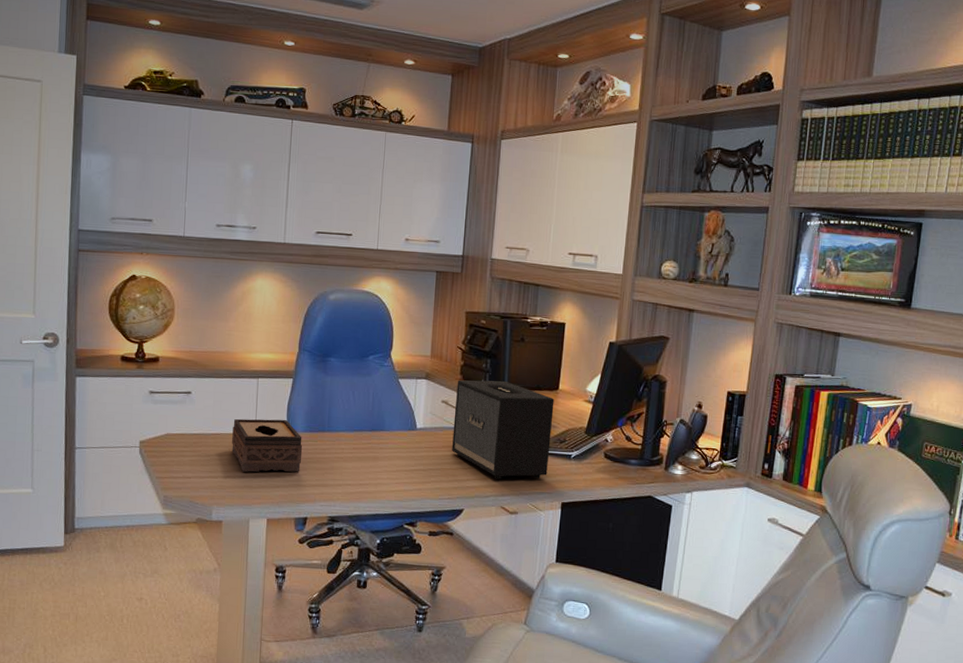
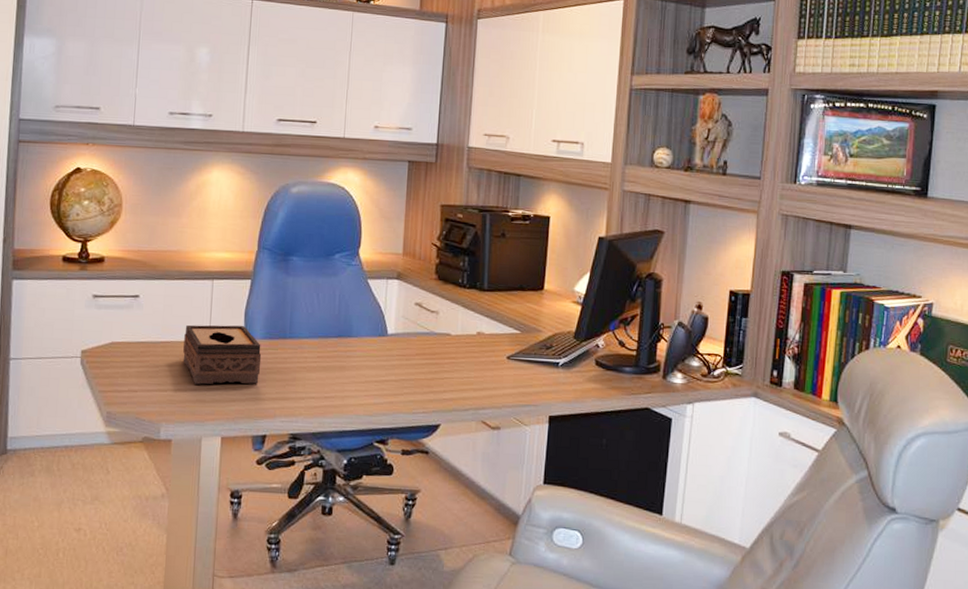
speaker: present [452,380,554,479] -> none [427,279,539,391]

